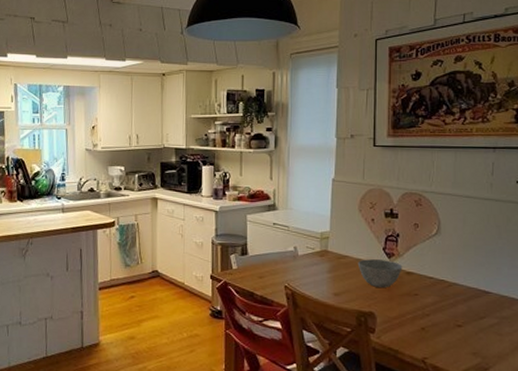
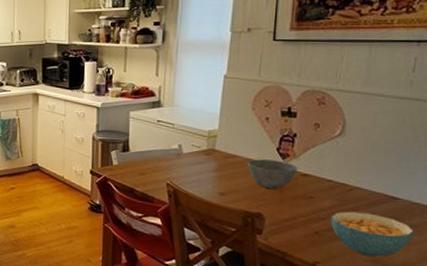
cereal bowl: none [434,306,505,350] -> present [330,211,414,257]

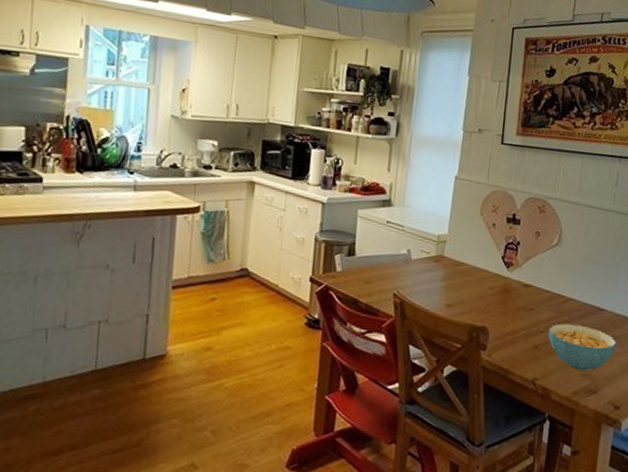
bowl: present [247,159,298,189] -> none [474,267,521,300]

